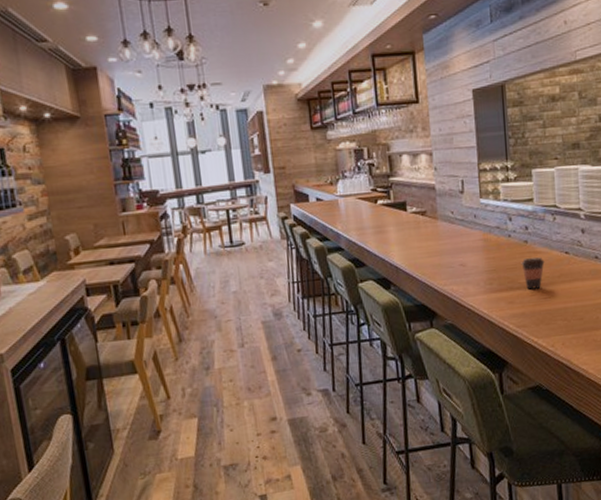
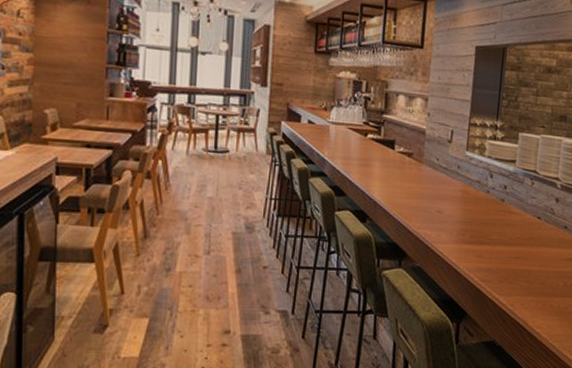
coffee cup: present [521,257,545,290] -> none [495,217,517,248]

